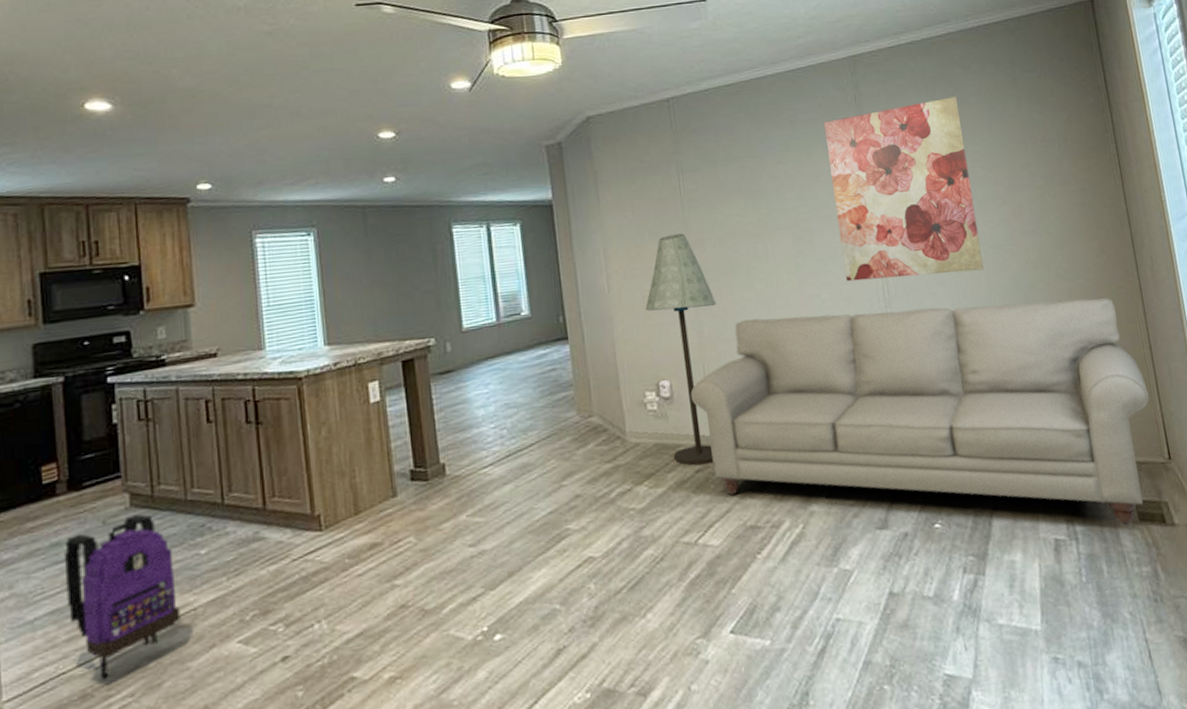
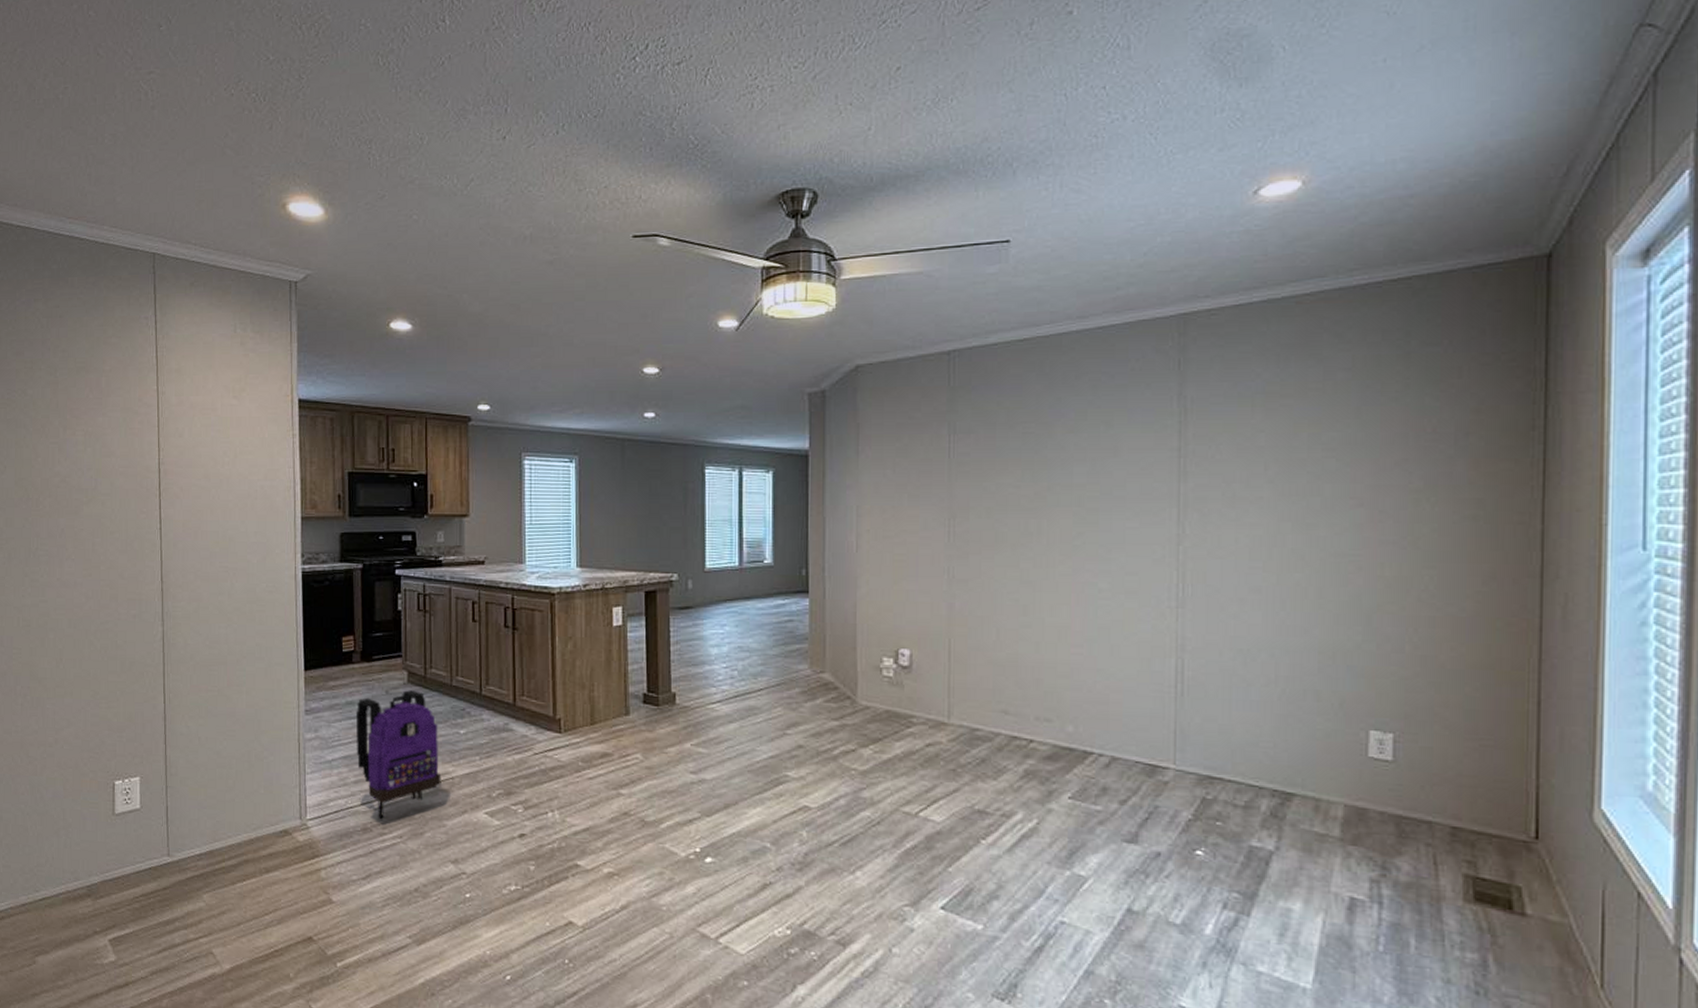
floor lamp: present [645,233,716,466] -> none [894,499,973,740]
sofa: present [690,298,1150,526] -> none [931,599,1523,902]
wall art: present [823,96,984,282] -> none [1132,370,1319,580]

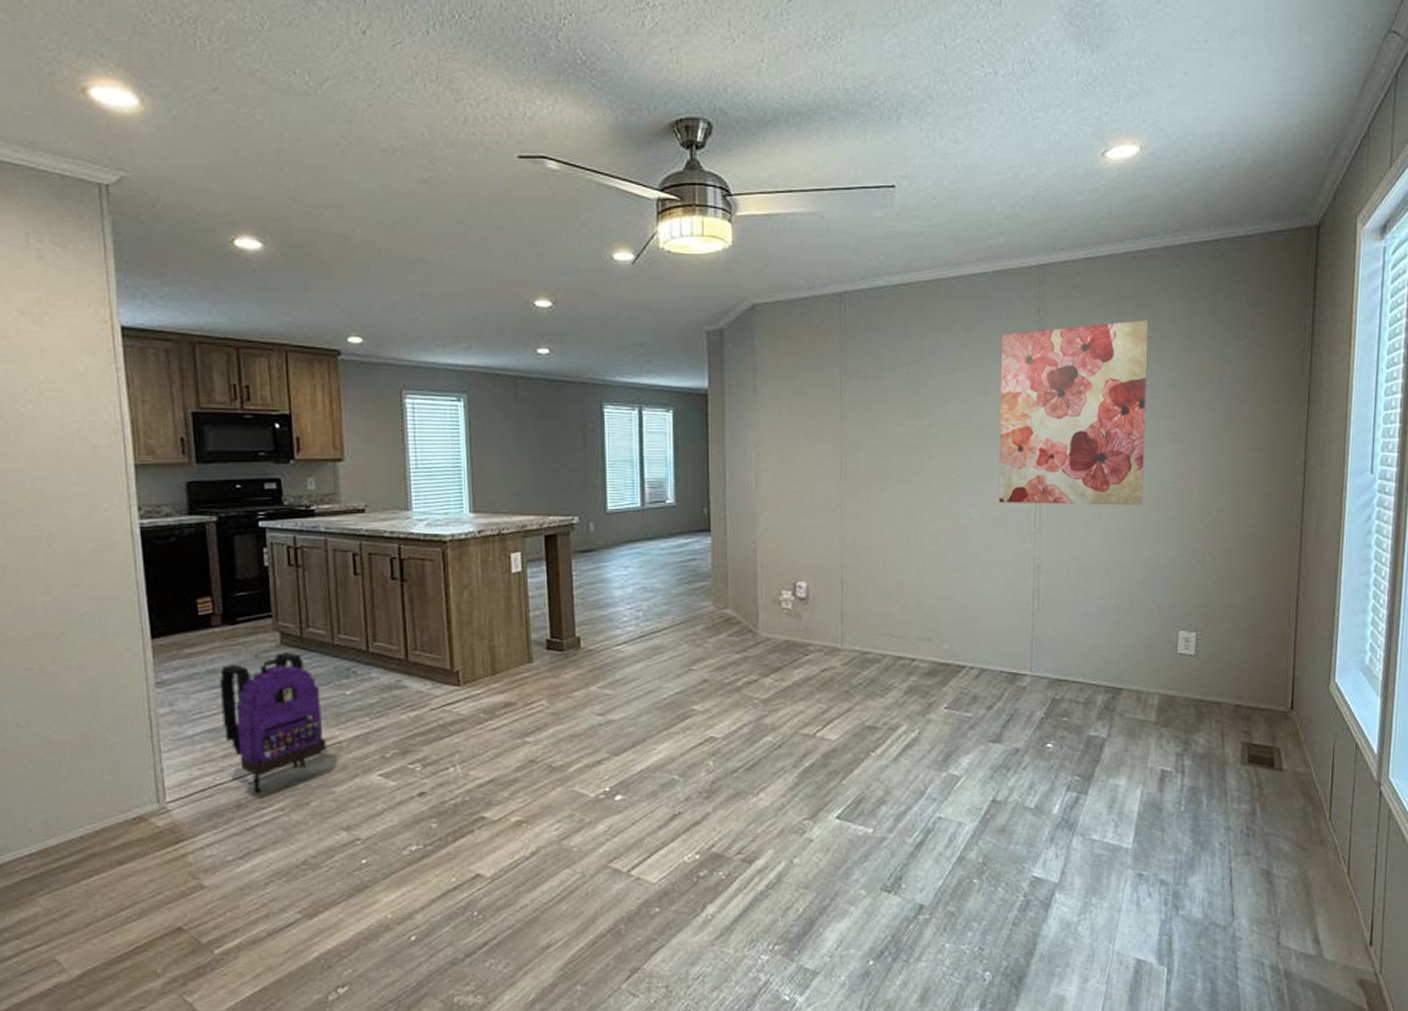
wall art: none [1132,370,1319,580] -> present [998,319,1149,505]

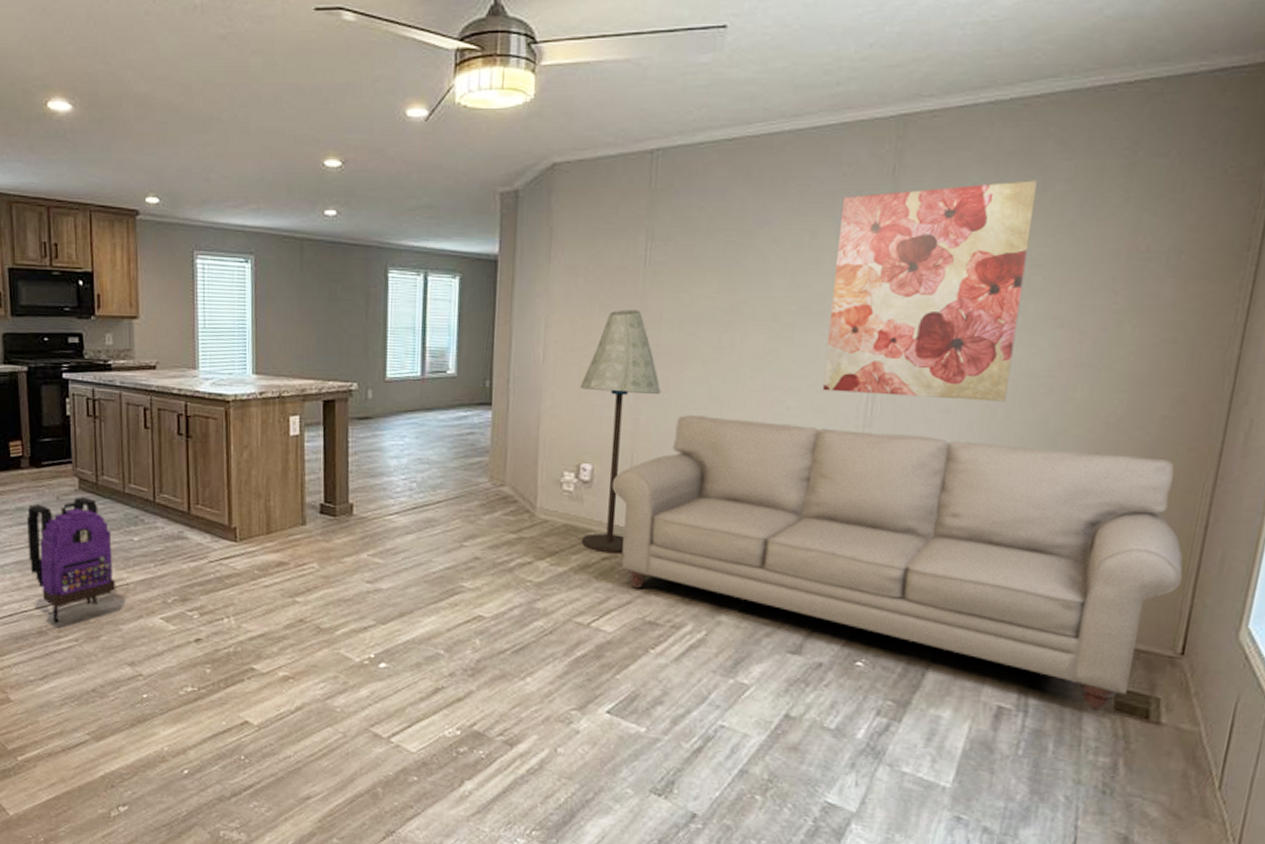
floor lamp: none [791,437,863,665] -> present [580,309,661,554]
sofa: none [826,531,1285,766] -> present [612,415,1183,712]

